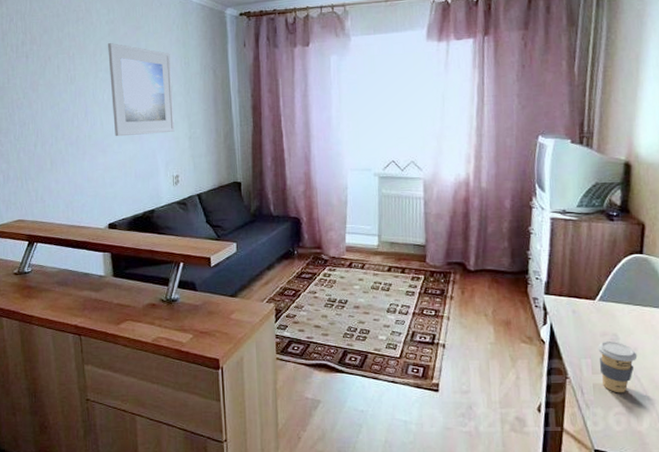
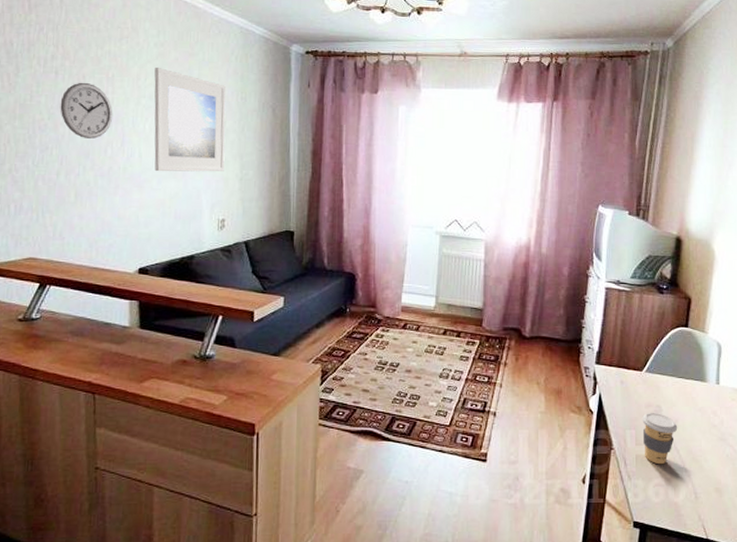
wall clock: none [32,62,76,112] -> present [60,82,113,139]

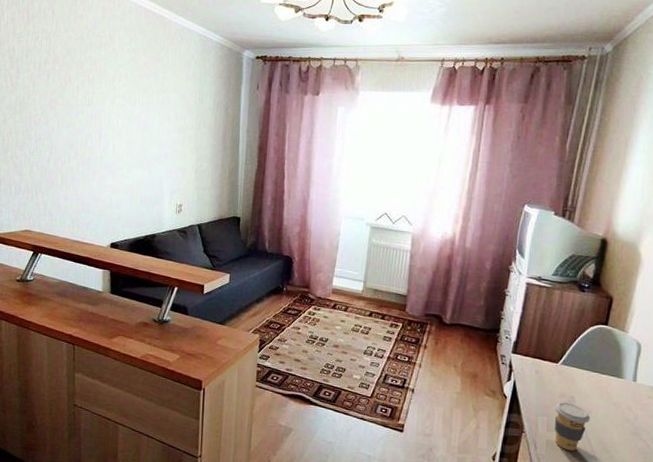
wall clock: present [60,82,113,139] -> none [51,83,93,132]
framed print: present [154,68,226,172] -> none [125,71,186,163]

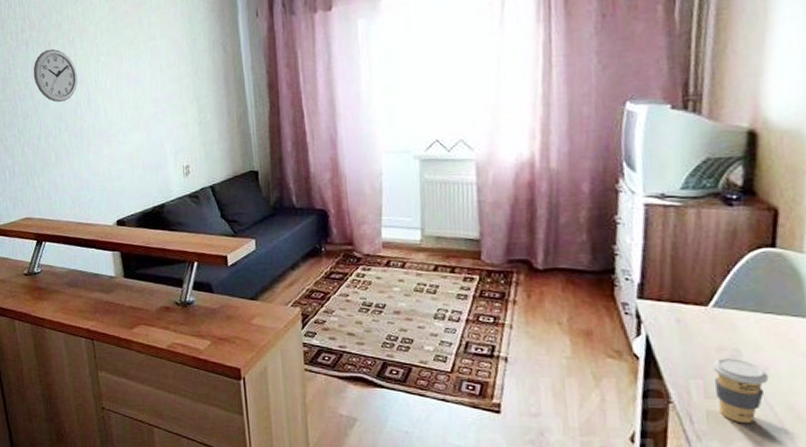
wall clock: none [51,83,93,132] -> present [33,48,78,102]

